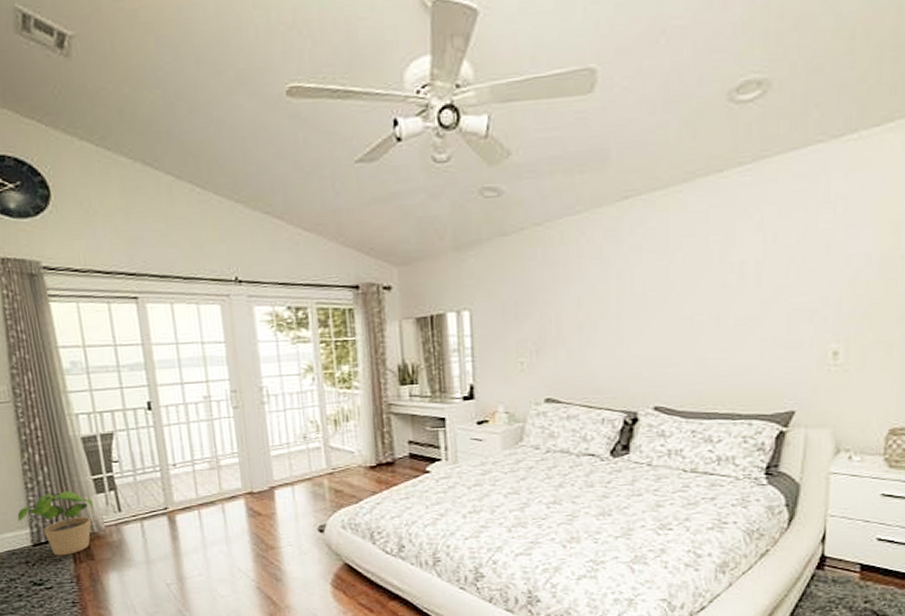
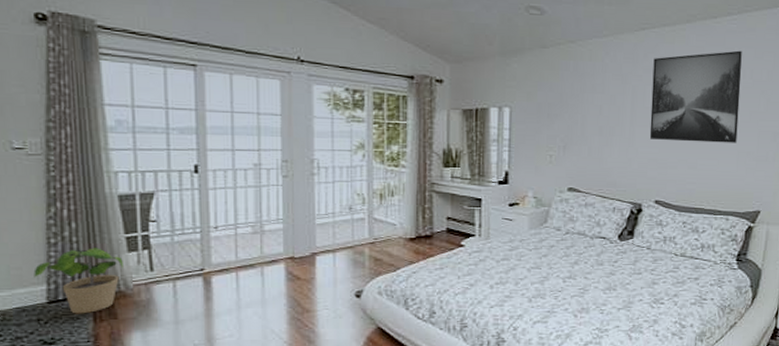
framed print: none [642,209,761,333] -> present [649,50,742,143]

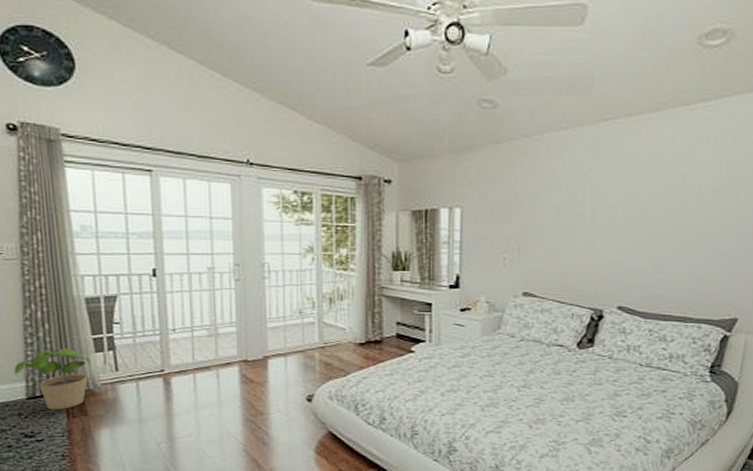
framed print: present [649,50,742,143] -> none [612,140,719,244]

